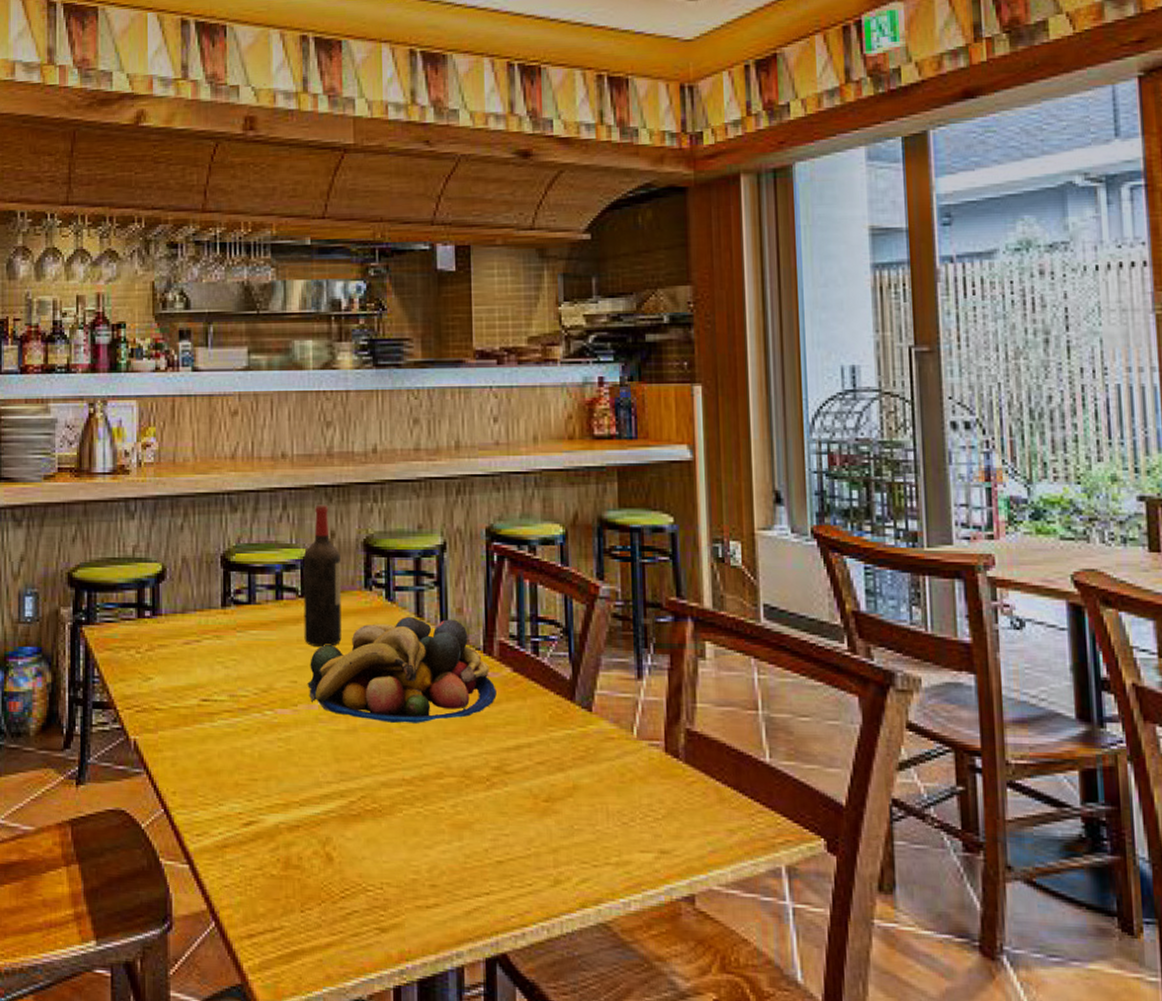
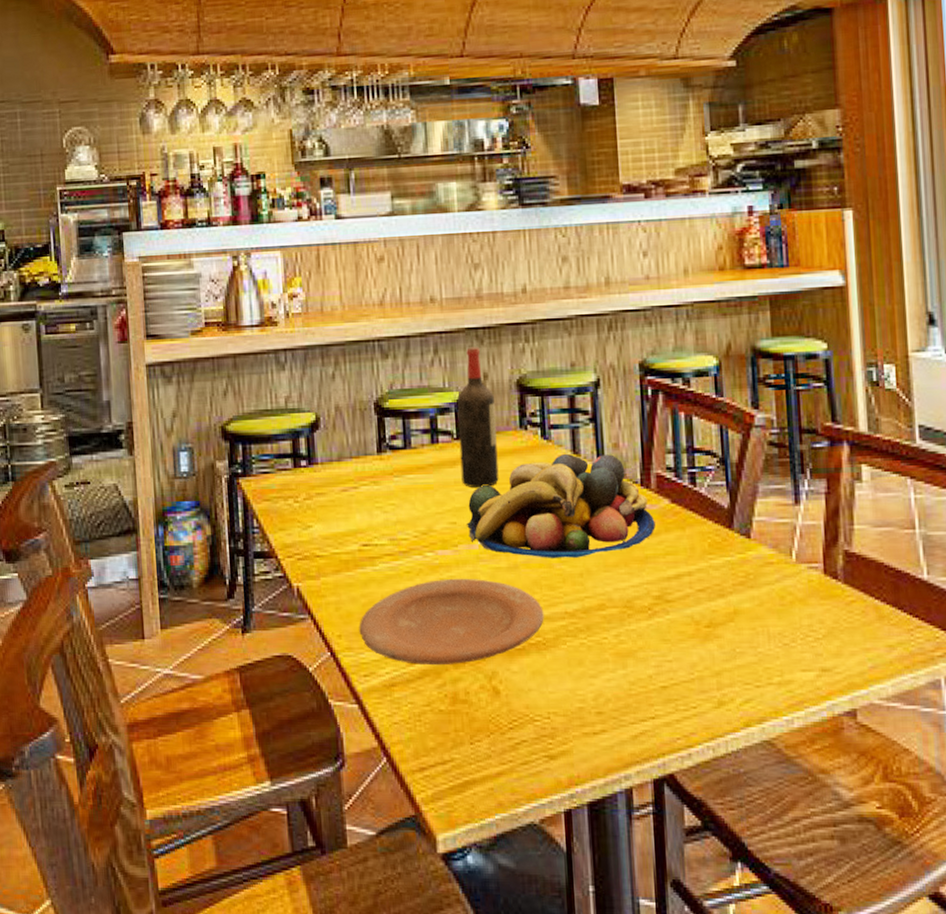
plate: none [194,738,381,828] -> present [359,578,544,666]

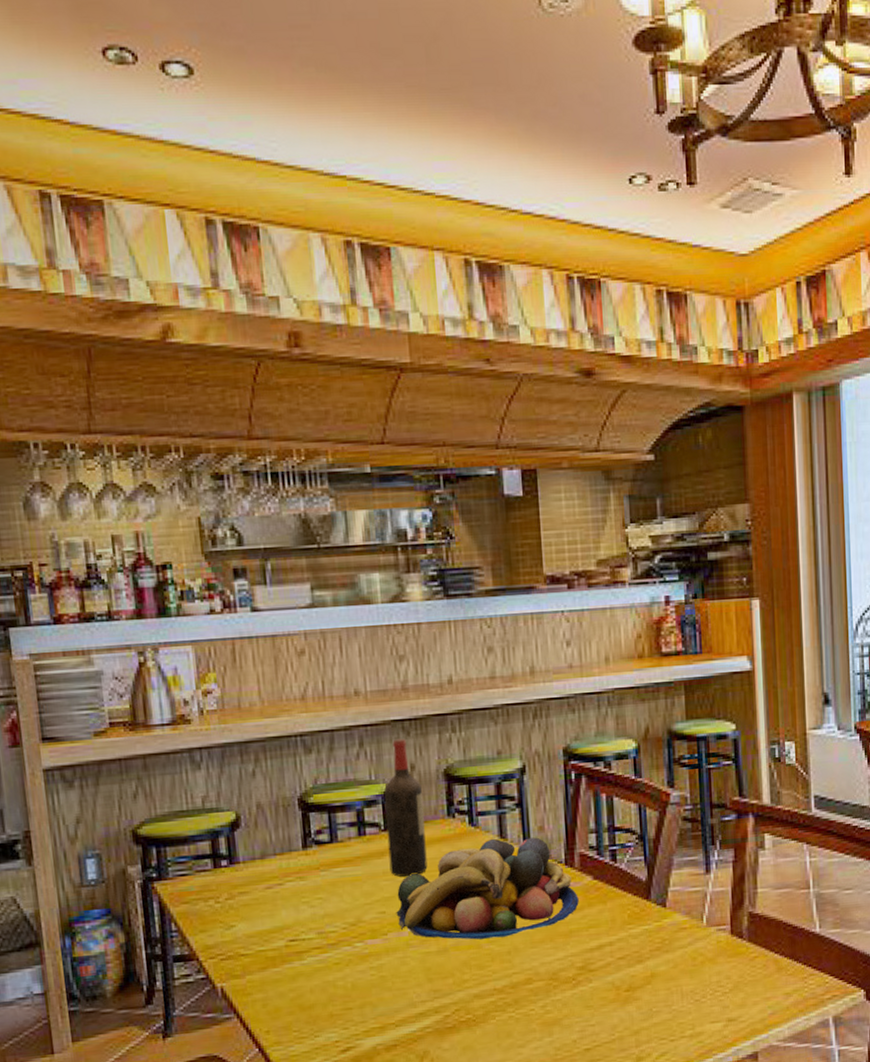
plate: present [359,578,544,666] -> none [287,964,474,1052]

